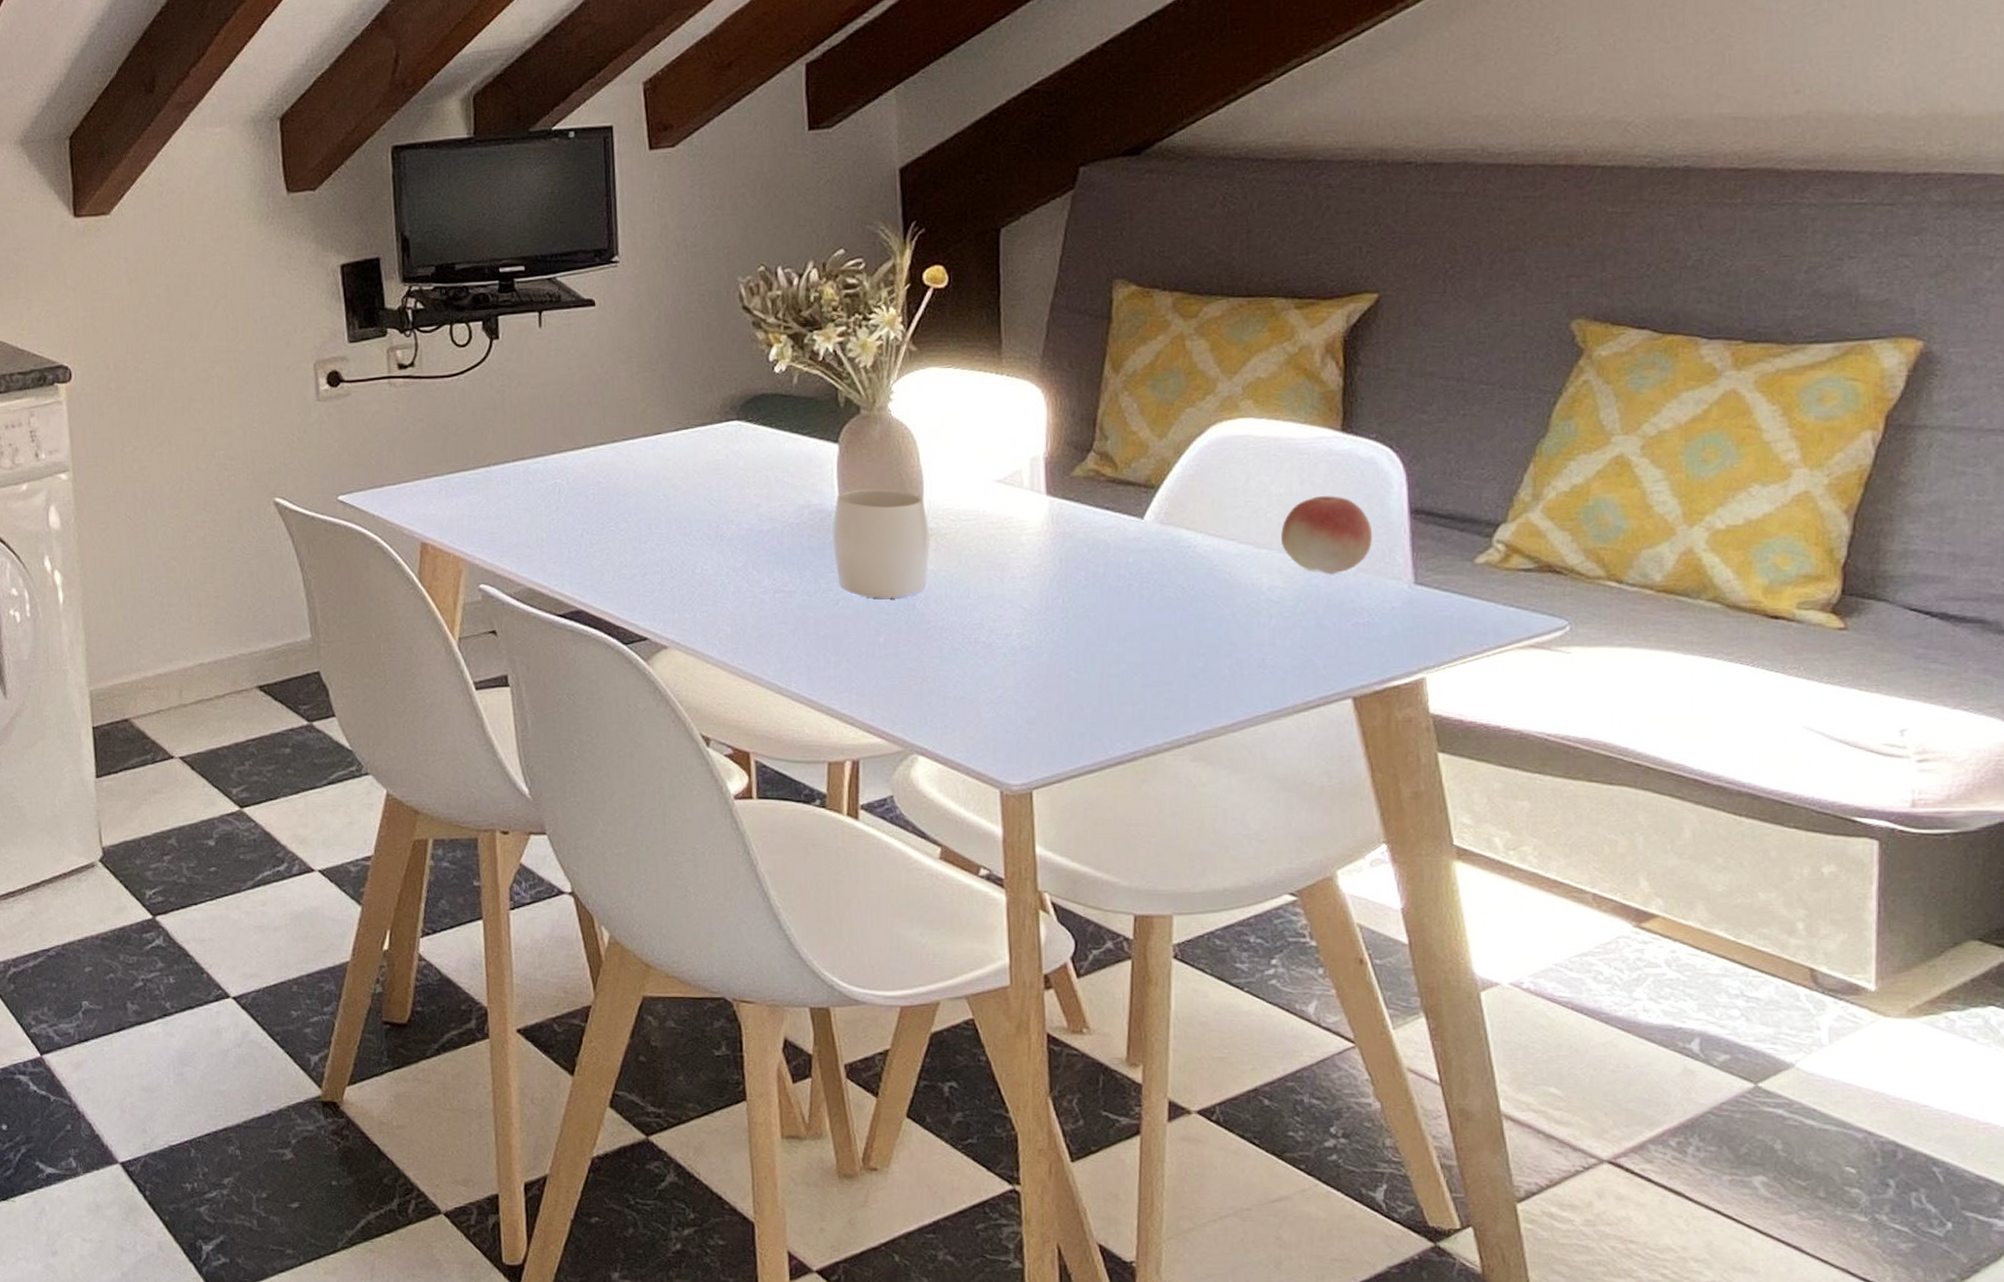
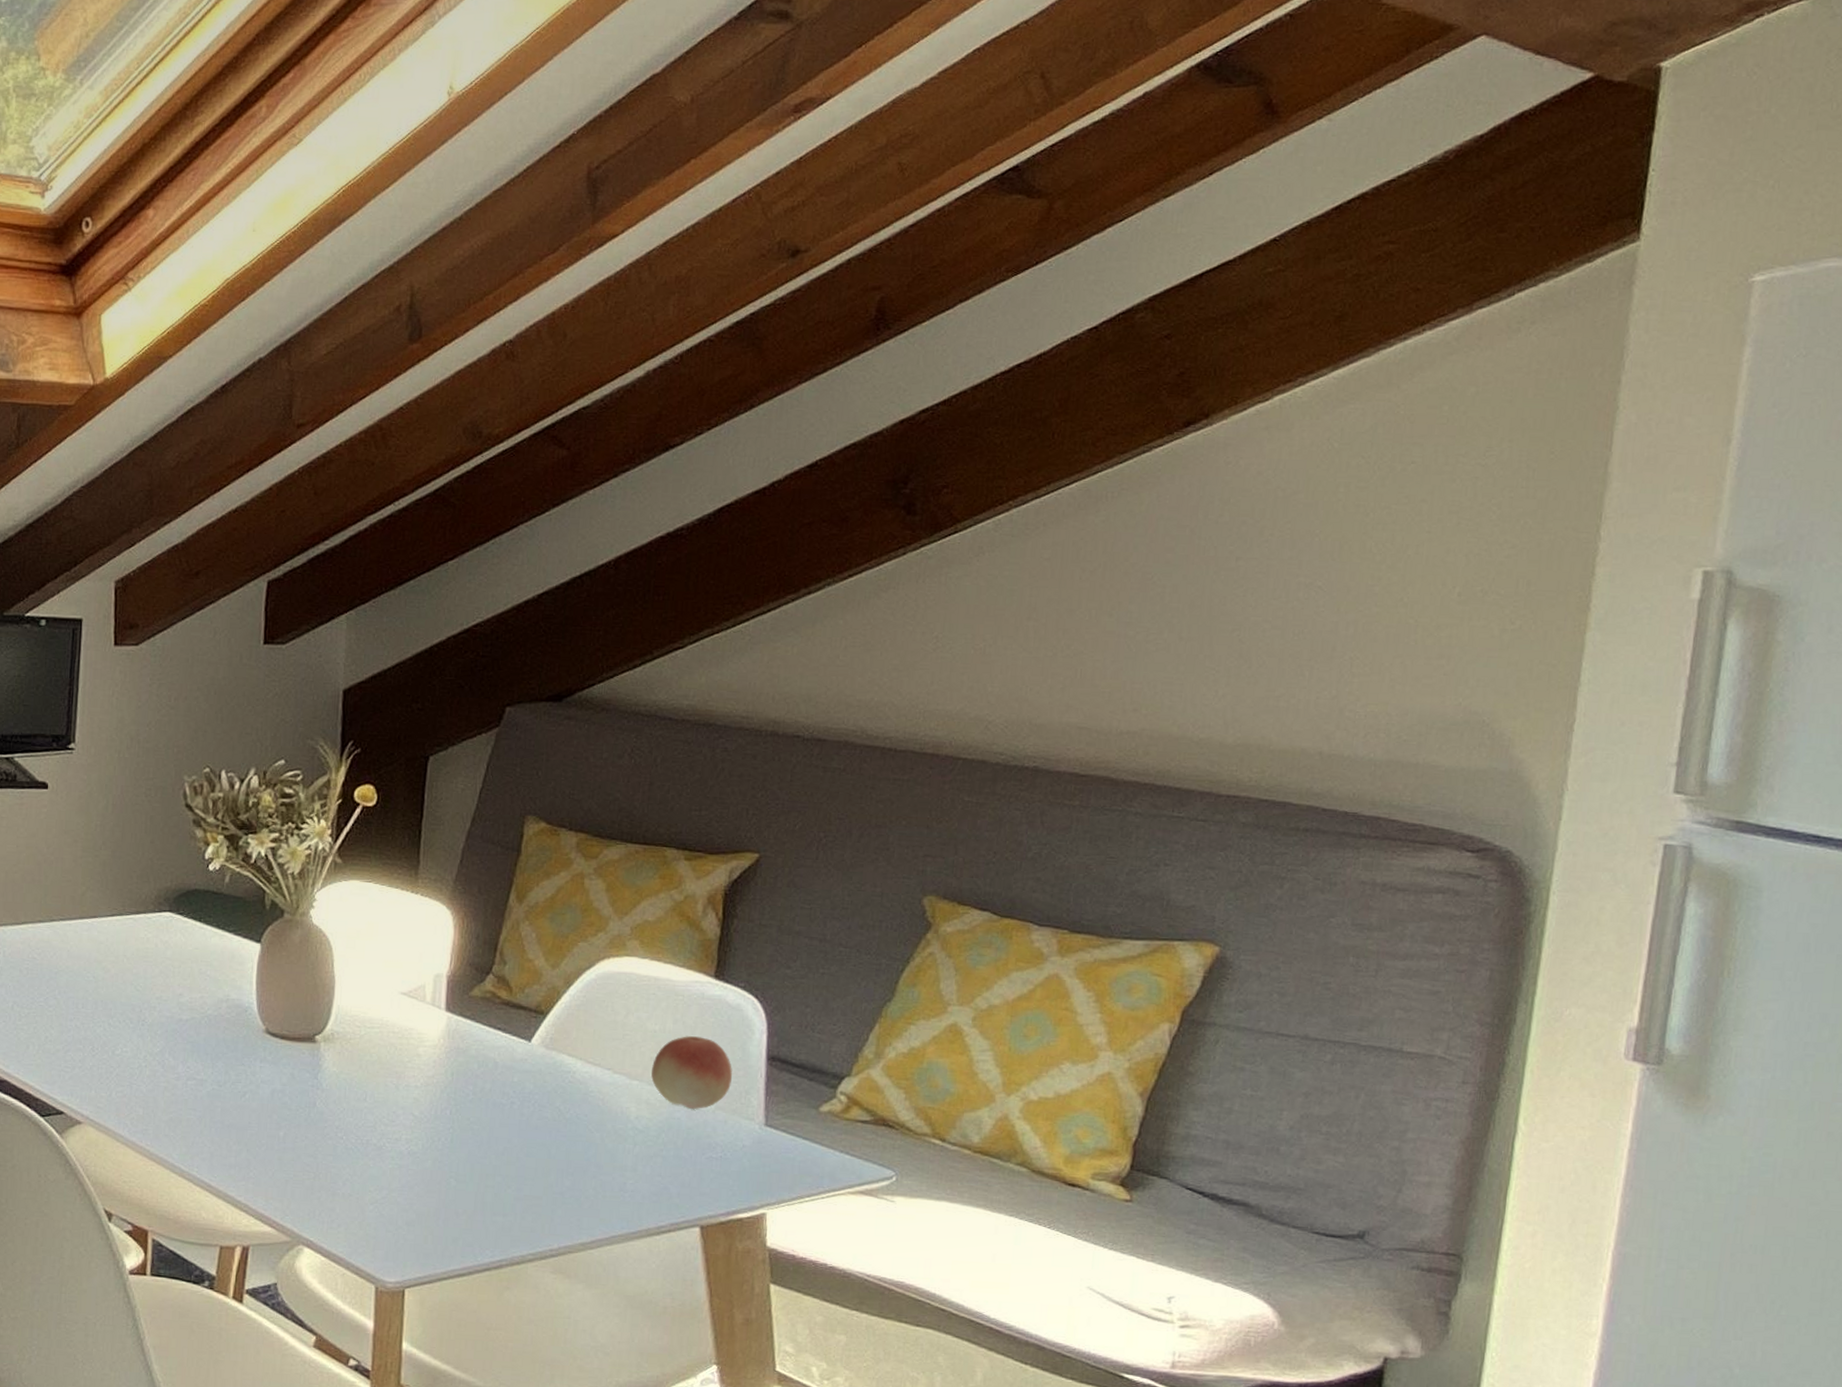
mug: present [833,488,930,598] -> none [246,988,336,1096]

